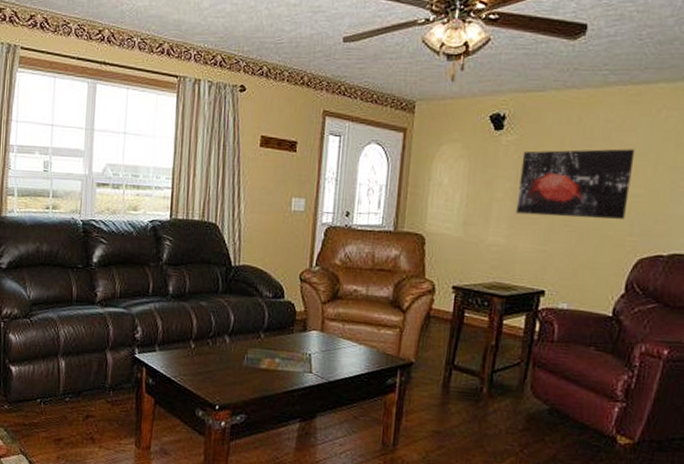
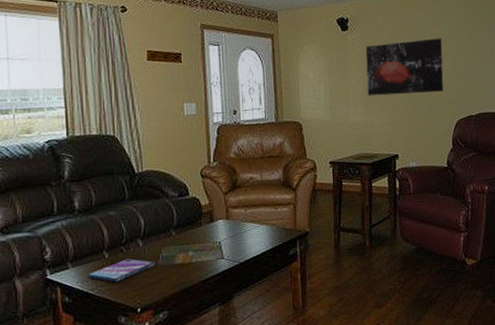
video game case: none [173,353,239,375] -> present [88,258,155,282]

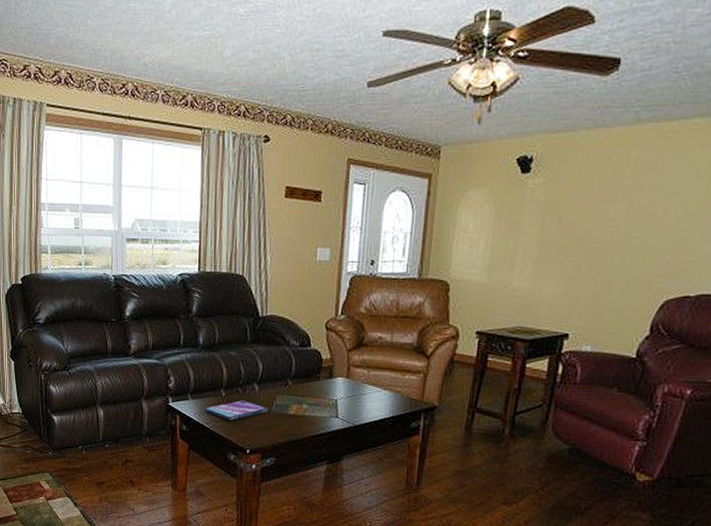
wall art: present [365,38,444,96] -> none [541,188,666,261]

